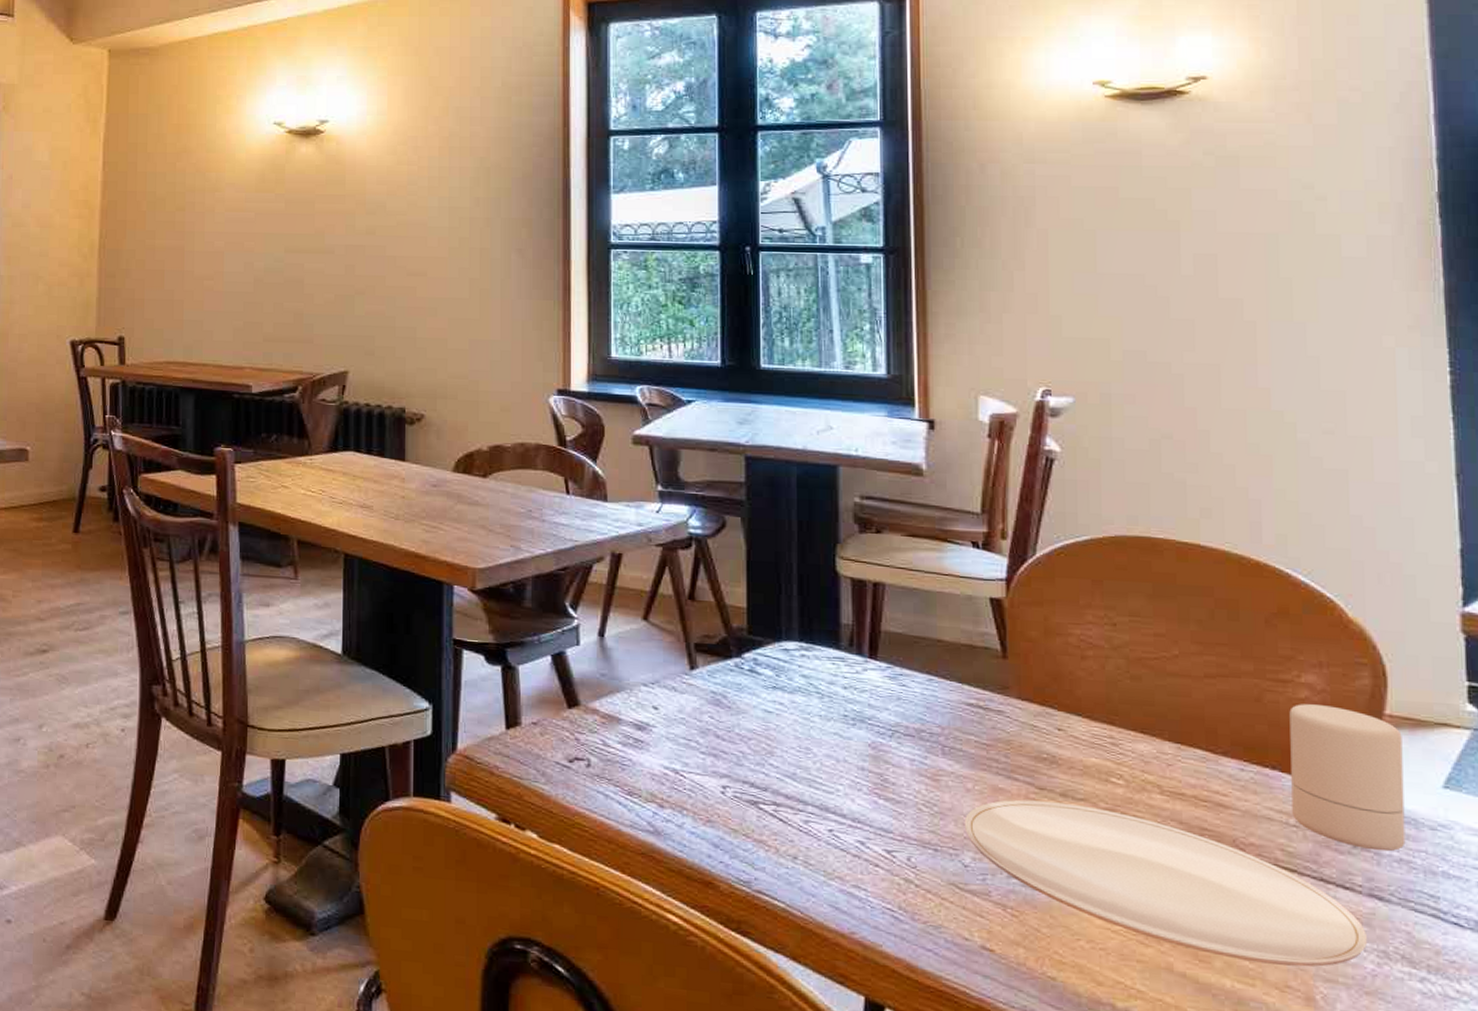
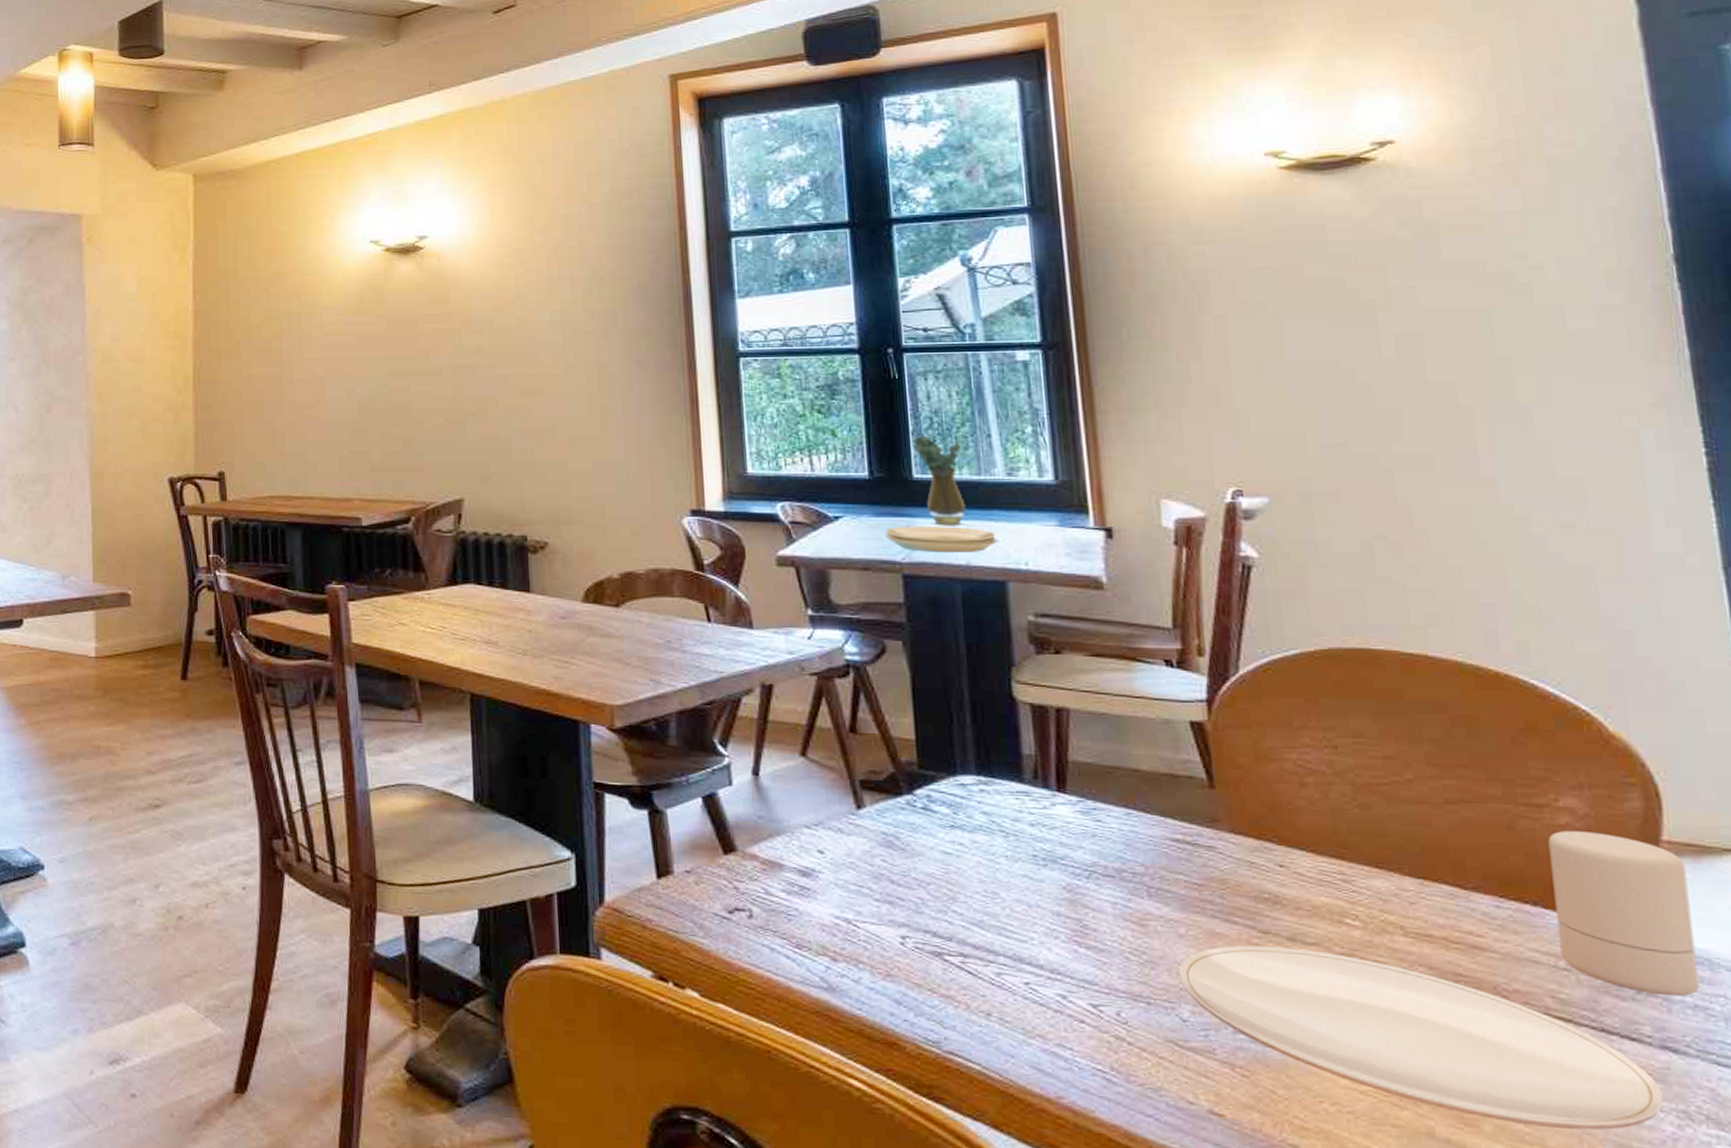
plate: none [732,411,832,439] -> present [885,526,997,554]
vase: none [760,324,806,414] -> present [909,431,966,526]

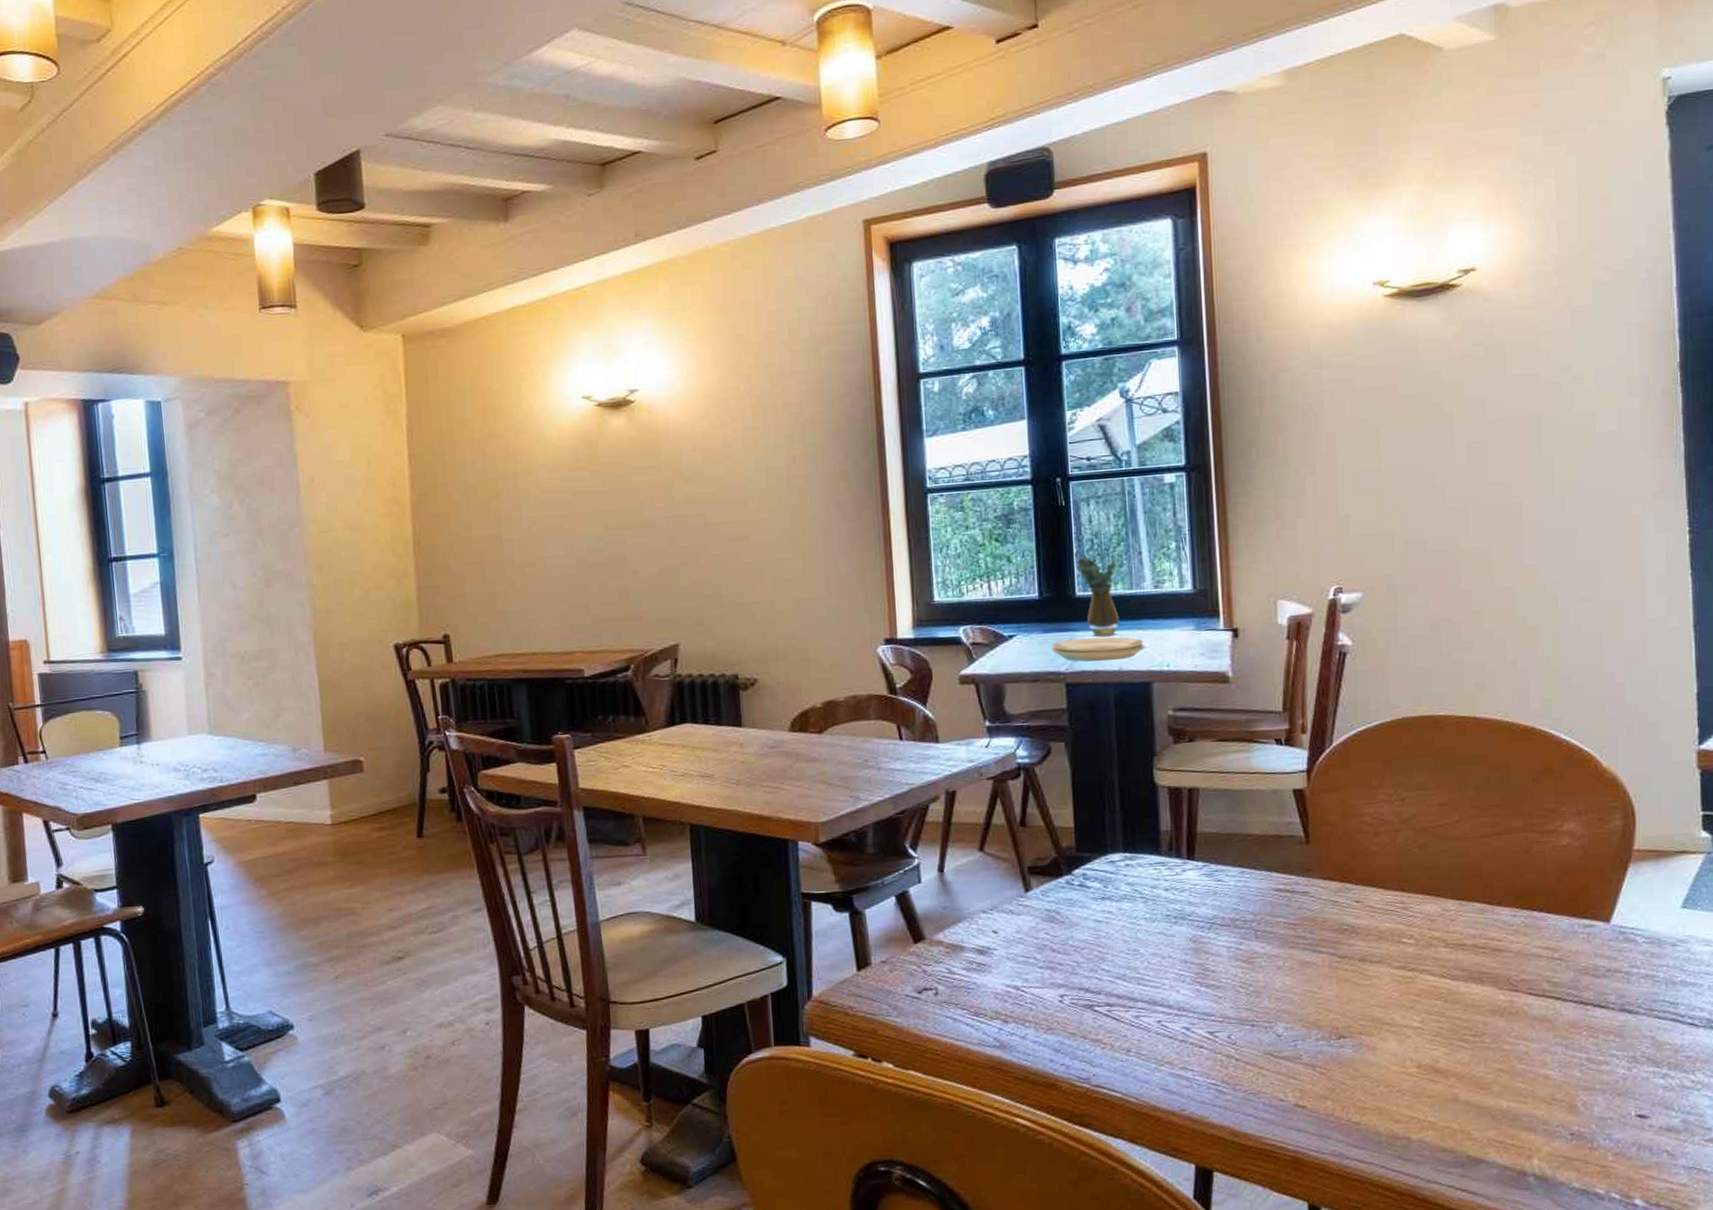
plate: present [1178,945,1665,1131] -> none [1276,966,1620,1083]
candle: present [1548,831,1700,997] -> none [1554,848,1651,971]

